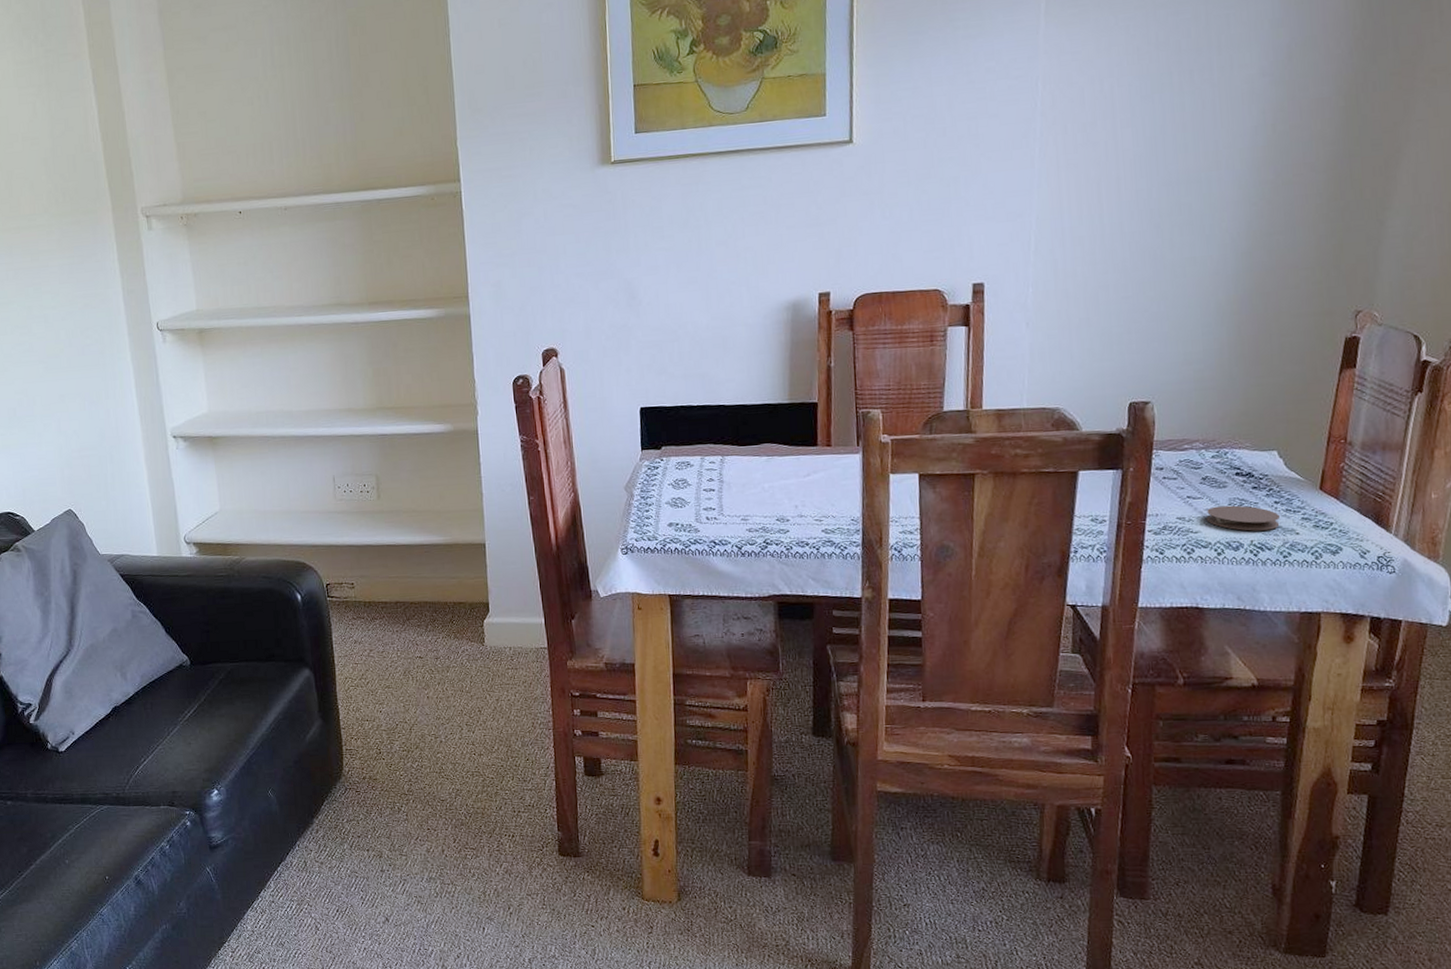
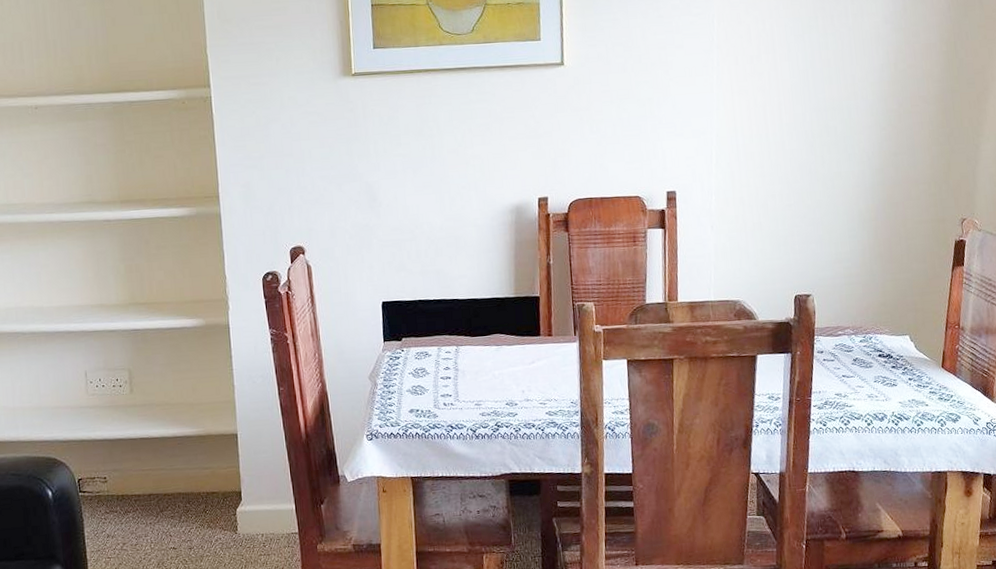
coaster: present [1206,505,1281,531] -> none [858,382,914,404]

